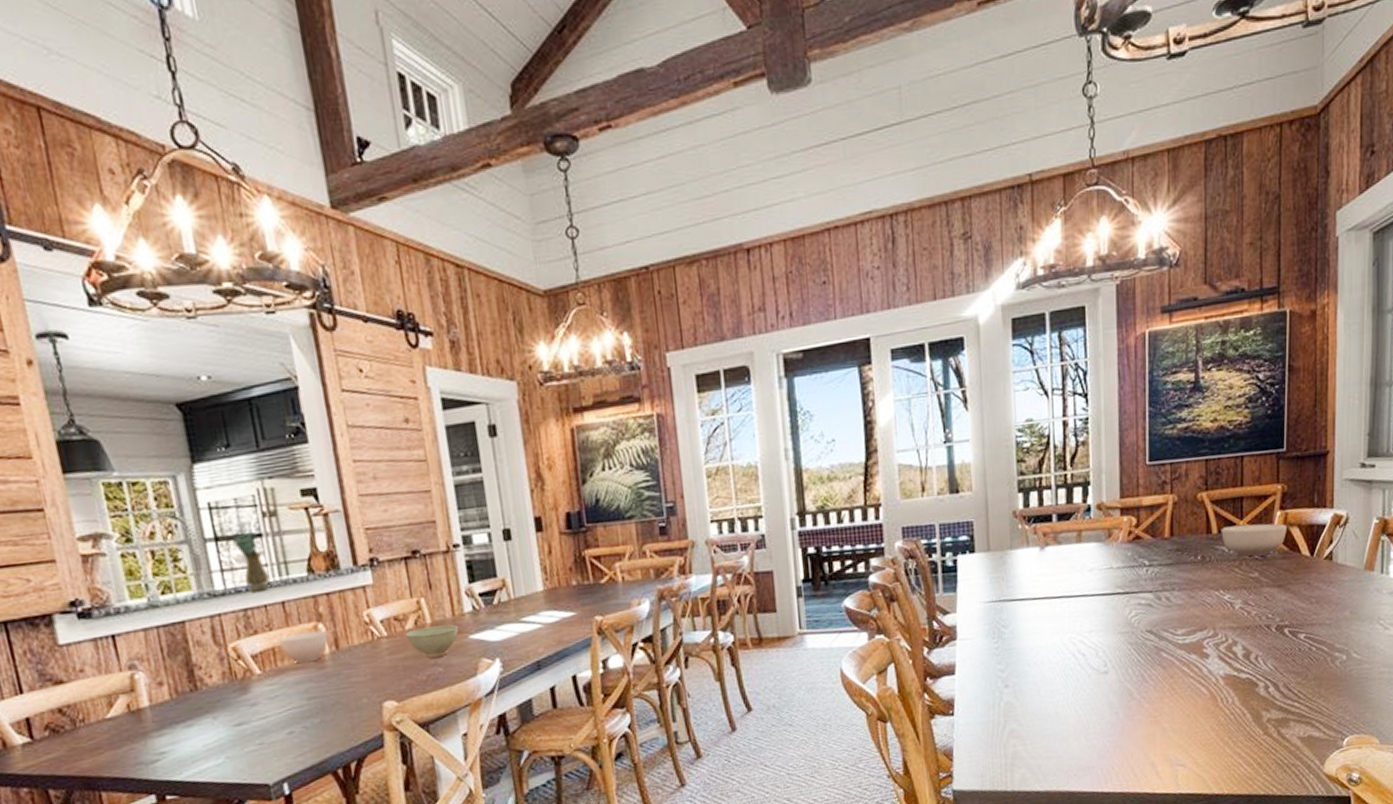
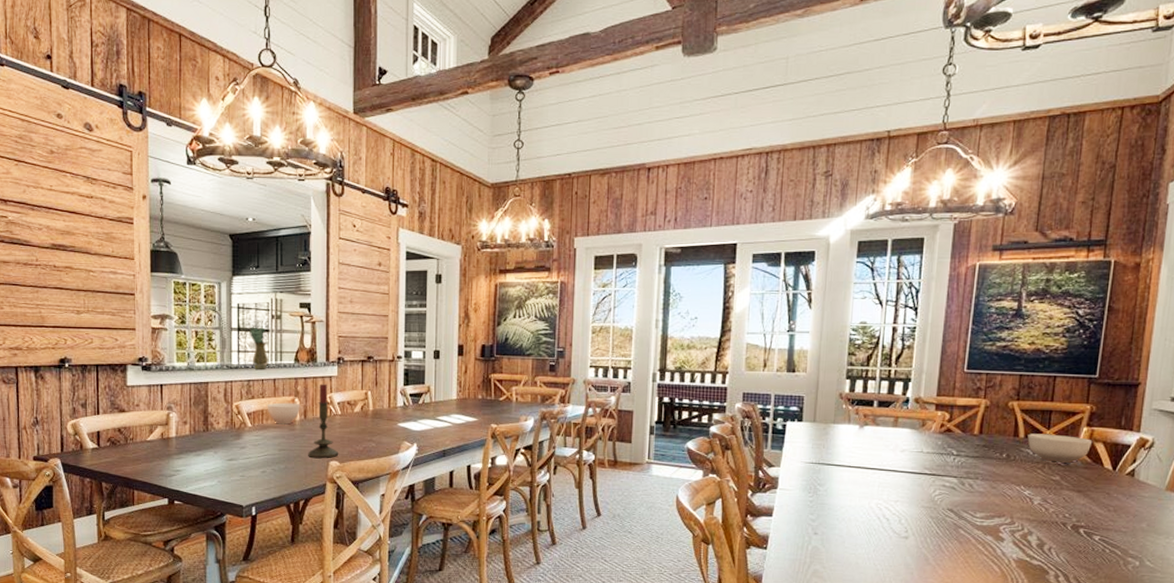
candle: none [350,596,394,703] -> present [308,382,339,459]
bowl: present [405,624,459,658] -> none [353,412,392,435]

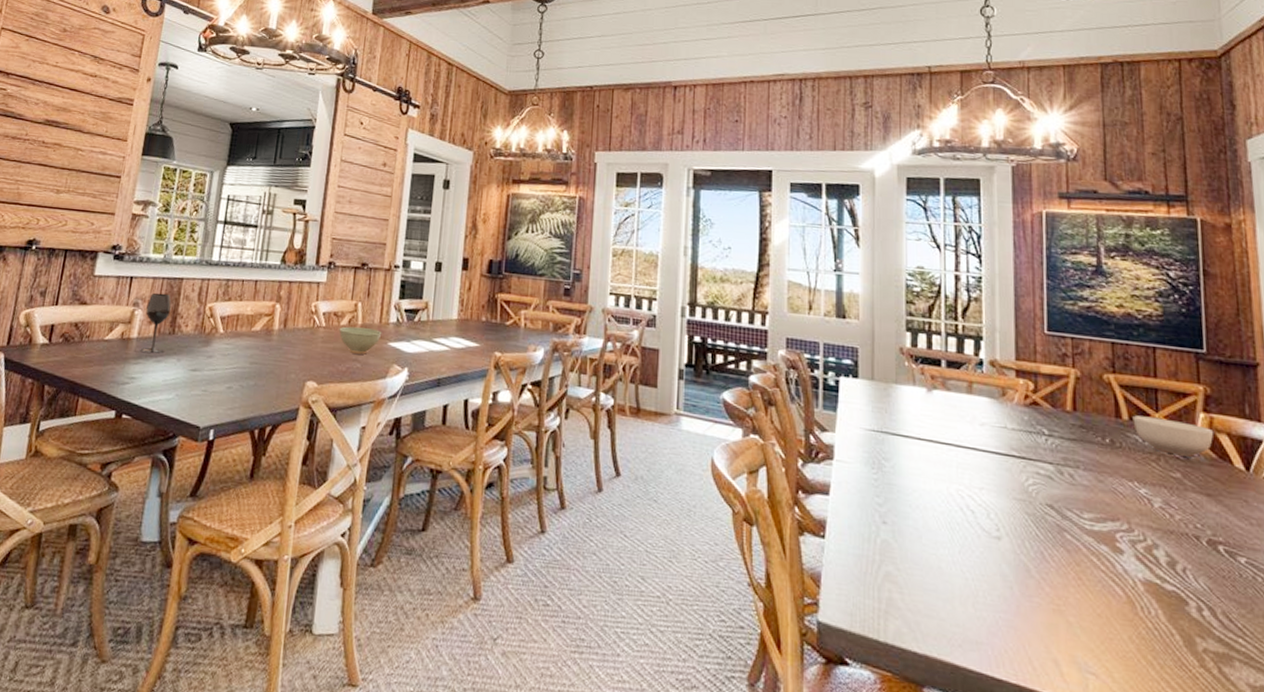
wineglass: none [178,397,202,449] -> present [140,292,172,354]
vase: present [248,324,269,370] -> none [234,218,254,270]
bowl: present [267,402,301,425] -> none [243,307,282,334]
candle: present [308,382,339,459] -> none [282,288,318,379]
bowl: none [353,412,392,435] -> present [339,326,382,354]

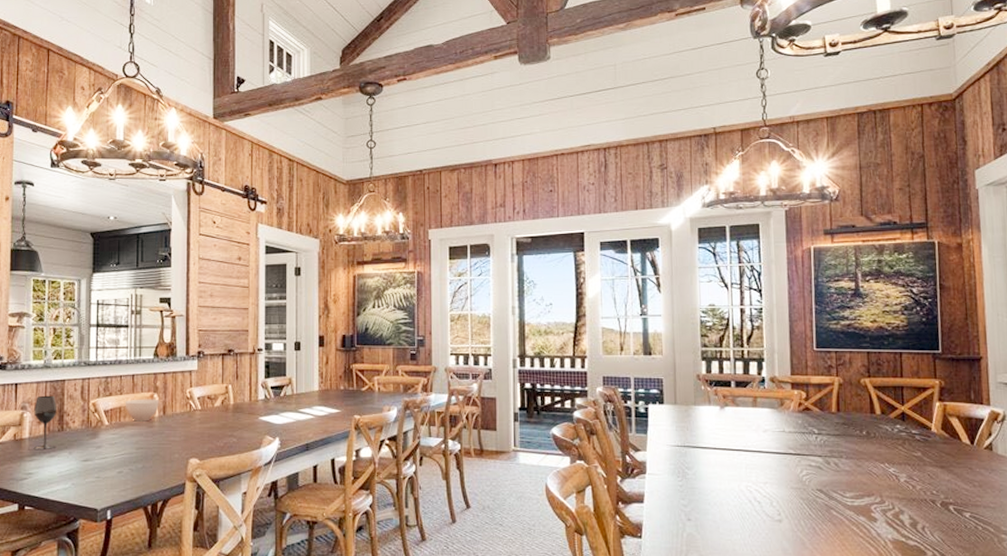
bowl: none [243,307,282,334] -> present [125,399,160,422]
bowl: present [339,326,382,354] -> none [213,407,253,430]
bowl: present [1132,415,1214,457] -> none [884,410,947,438]

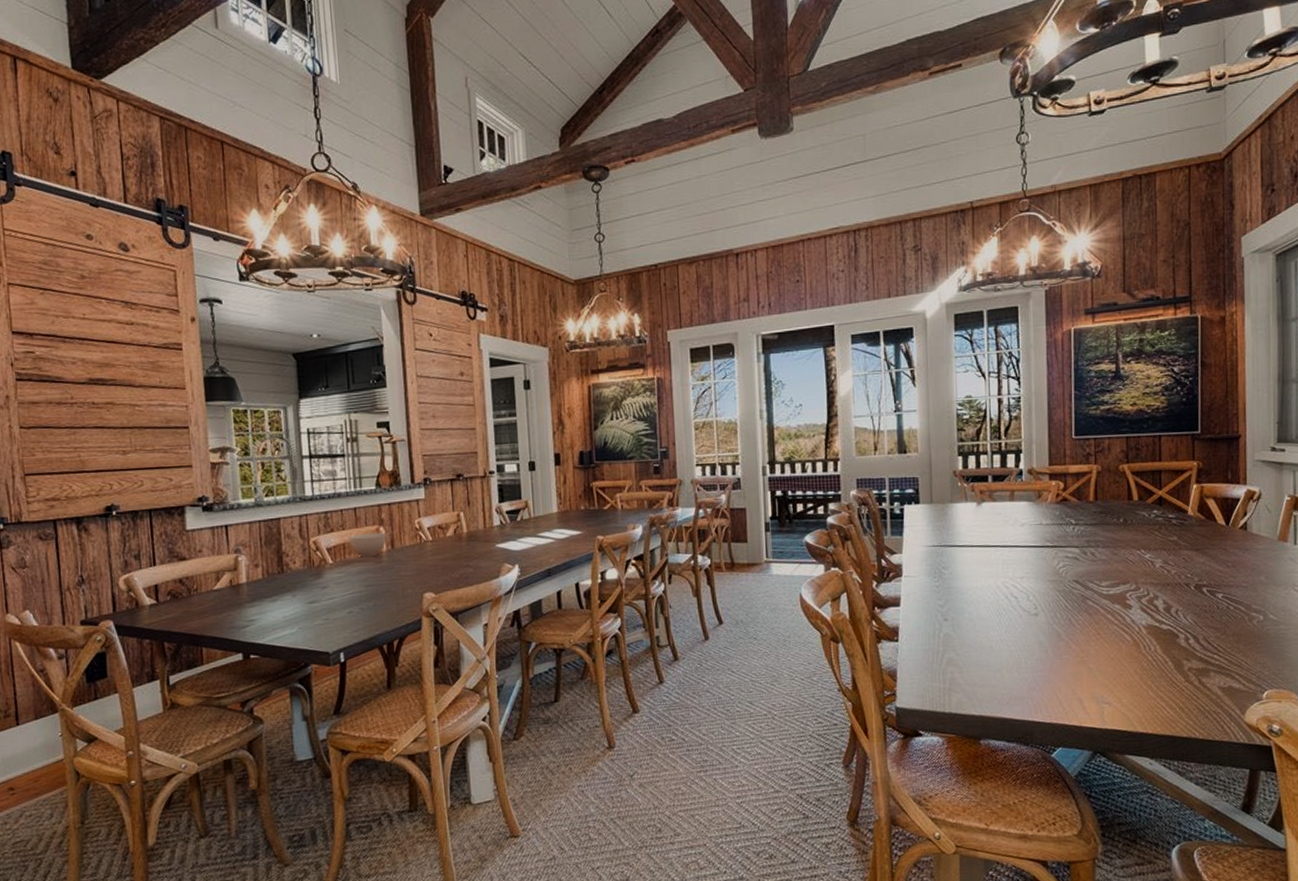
wineglass: present [33,395,58,450] -> none [248,535,278,596]

